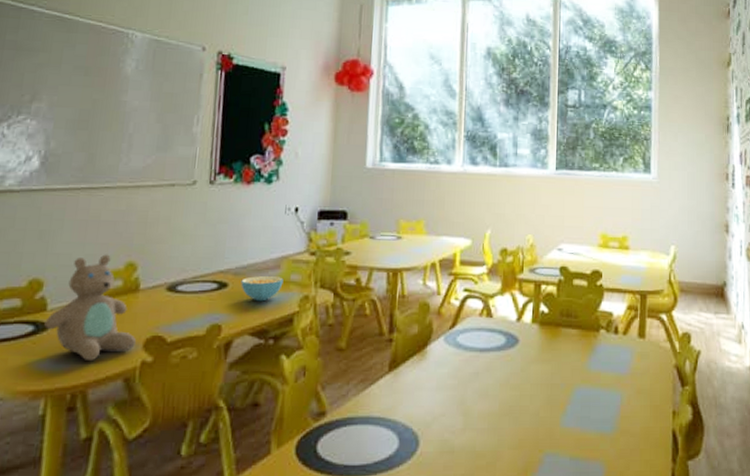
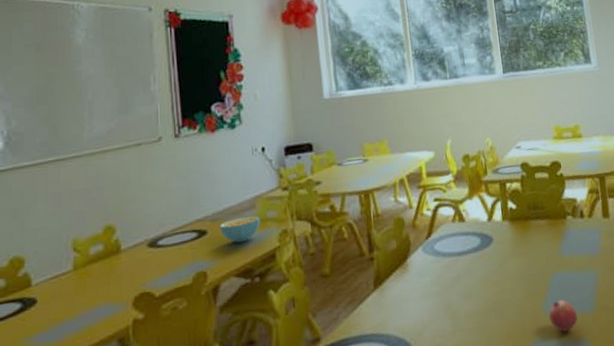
teddy bear: present [44,254,136,362] -> none [31,221,125,329]
pomegranate: none [566,415,596,449] -> present [549,299,578,332]

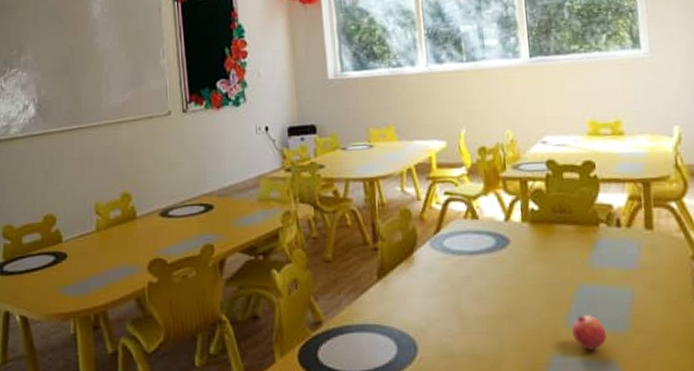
cereal bowl: present [219,216,261,243] -> none [225,195,264,220]

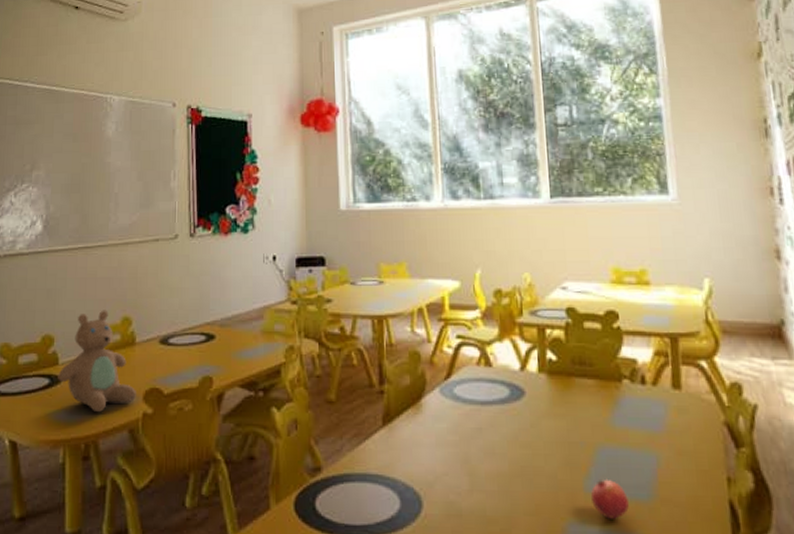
teddy bear: none [62,187,141,285] -> present [58,310,136,413]

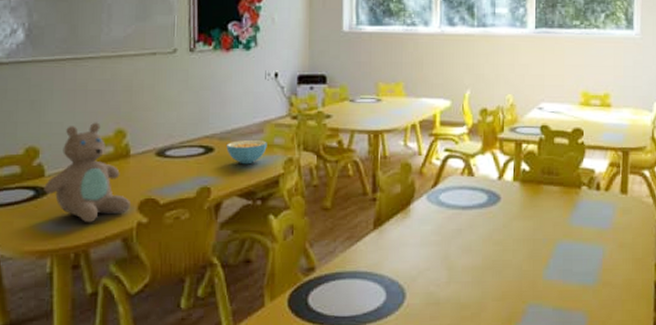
cereal bowl: none [227,327,268,353] -> present [226,140,267,165]
pomegranate: present [591,478,630,519] -> none [549,268,579,300]

